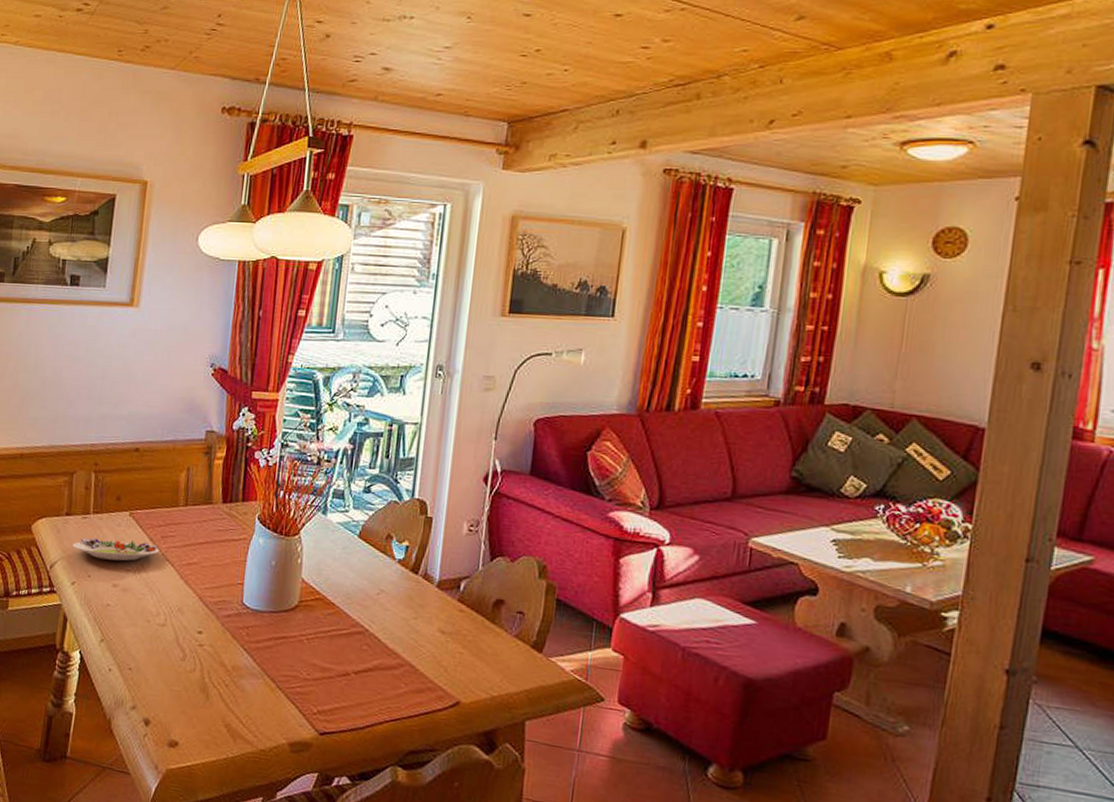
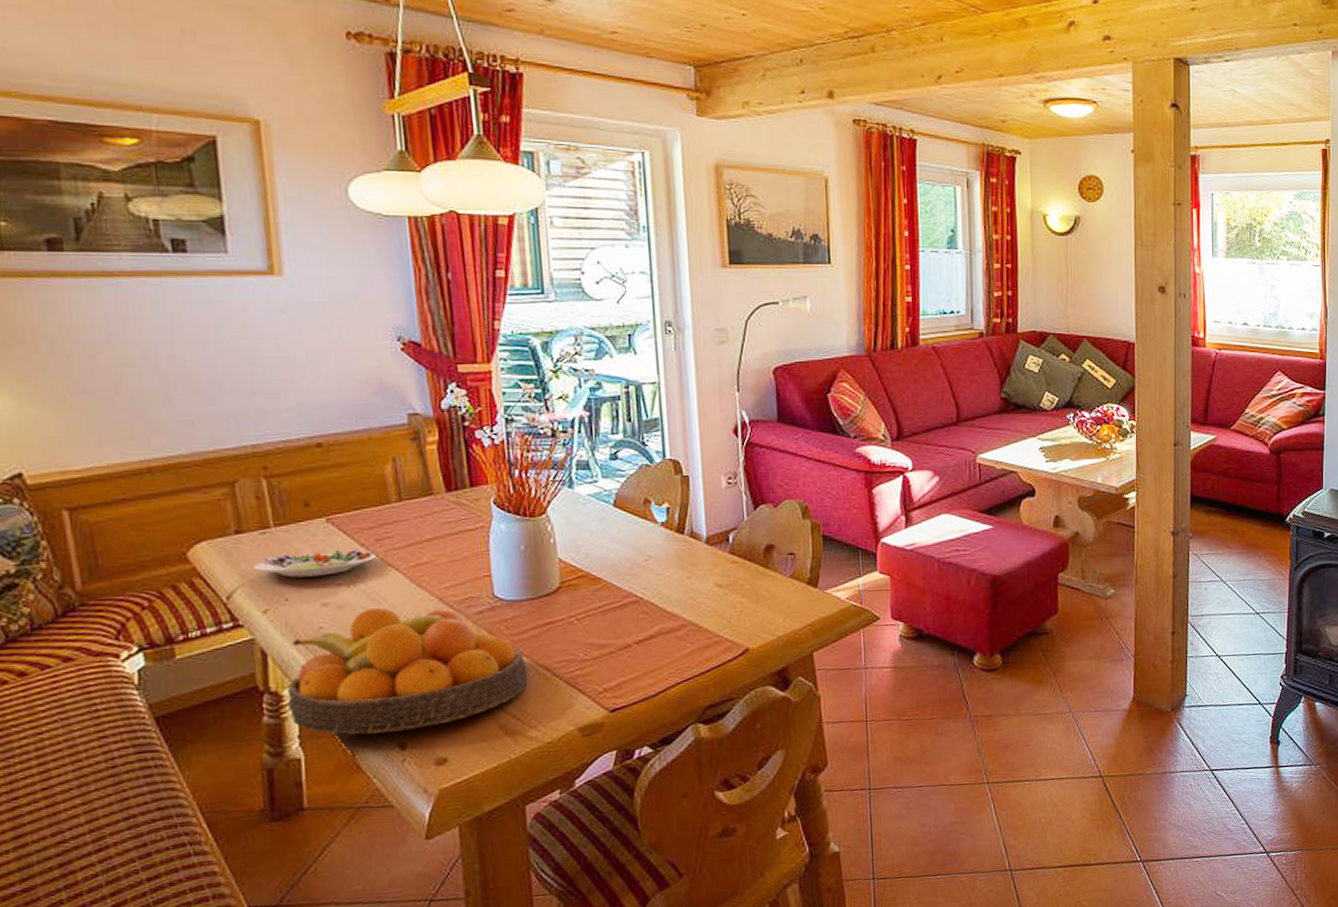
fruit bowl: none [72,595,257,710] -> present [287,608,528,735]

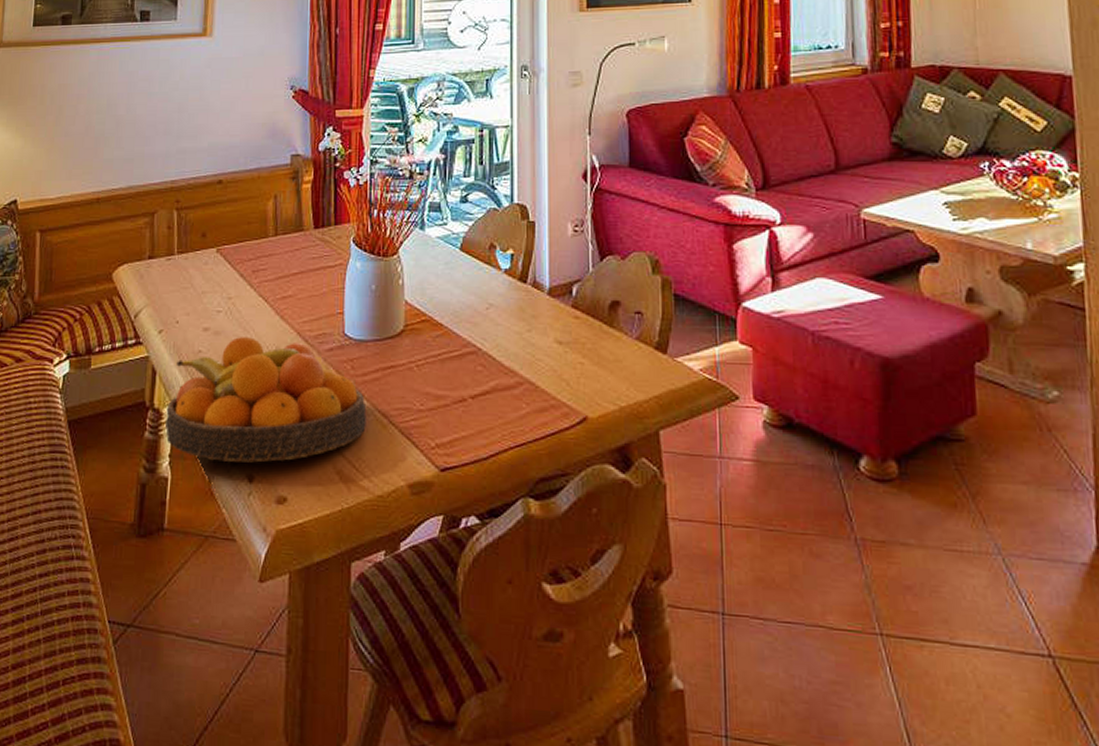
salad plate: present [253,549,376,578] -> none [157,279,251,302]

